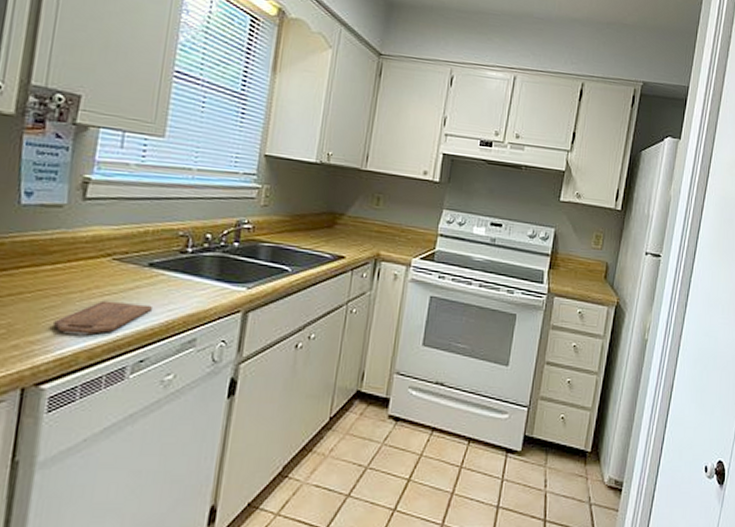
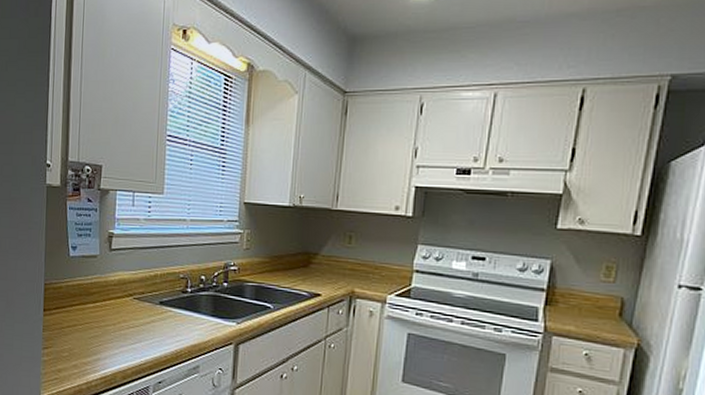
cutting board: present [53,300,154,335] -> none [98,332,166,359]

